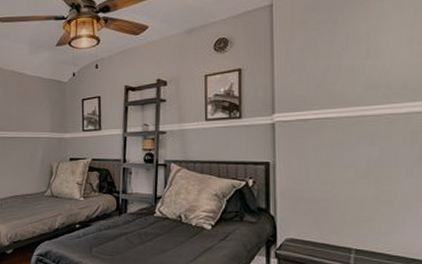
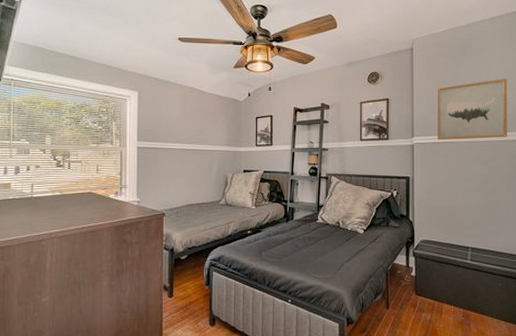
wall art: none [306,32,409,116] -> present [437,78,508,140]

